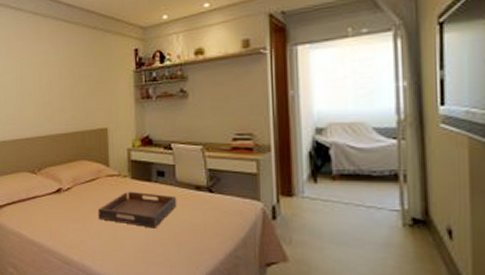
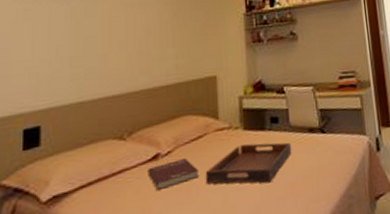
book: none [53,196,92,217] -> present [148,158,199,190]

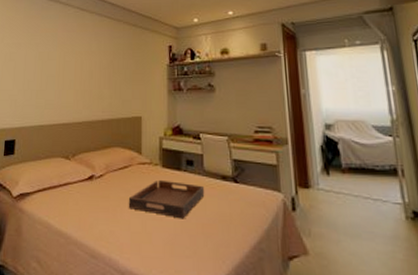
book: present [148,158,199,190] -> none [84,183,123,205]

